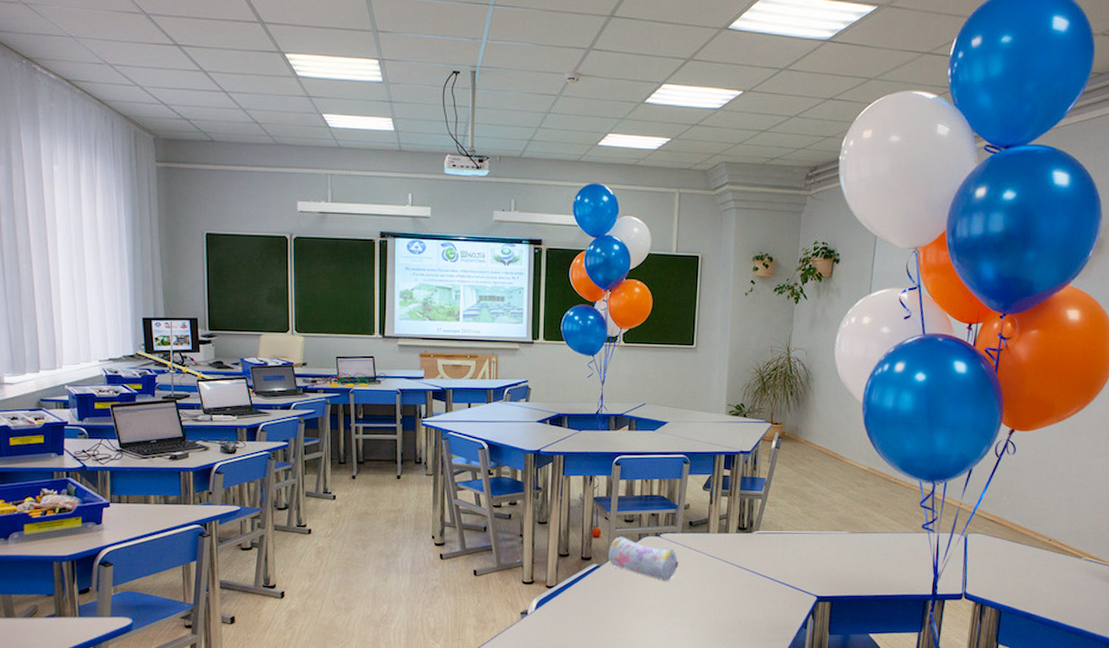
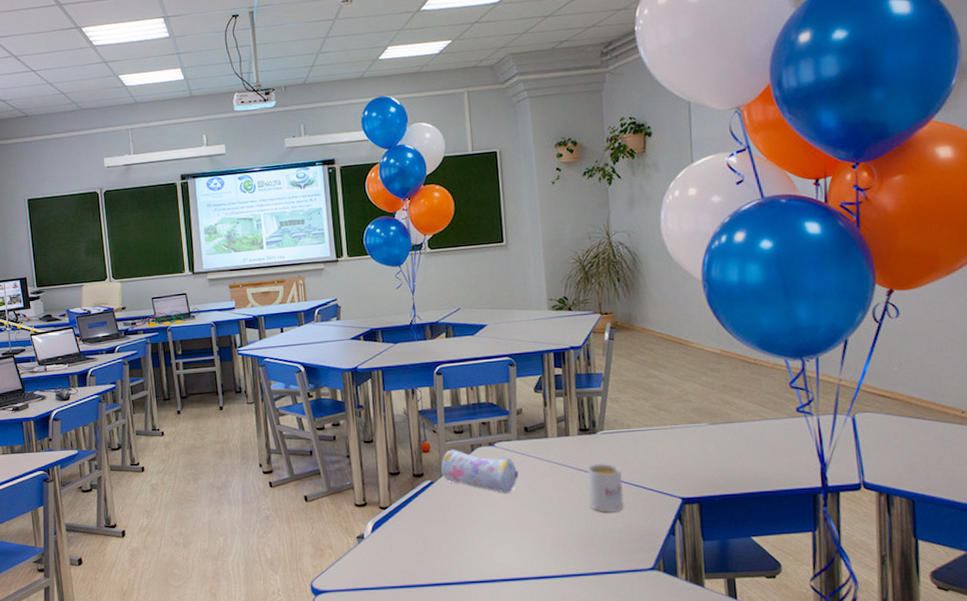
mug: none [738,559,769,605] -> present [587,463,624,513]

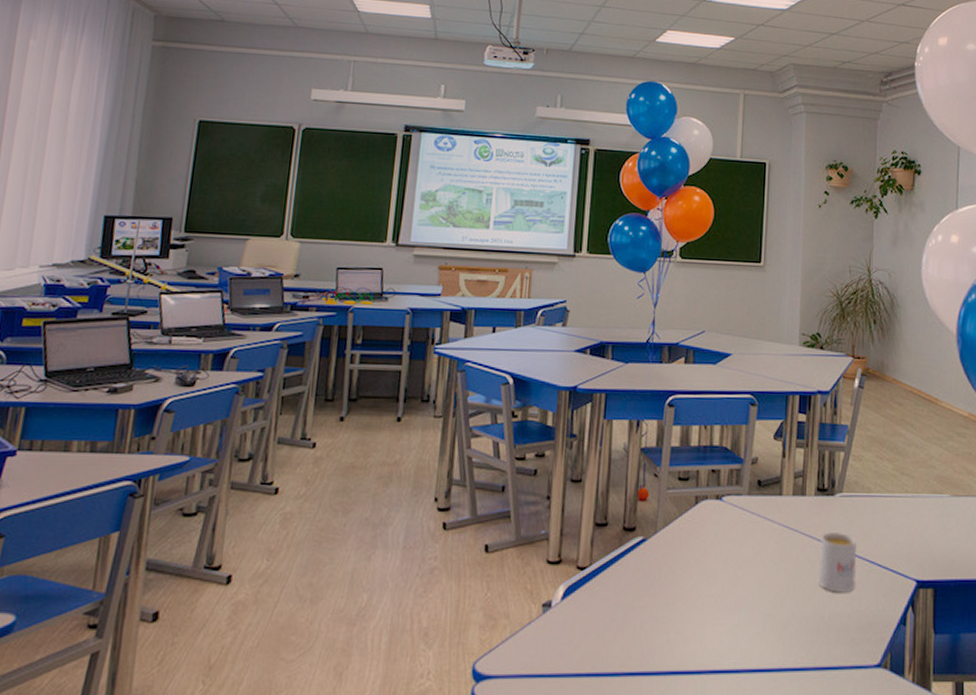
pencil case: present [441,449,519,493] -> none [657,500,745,560]

